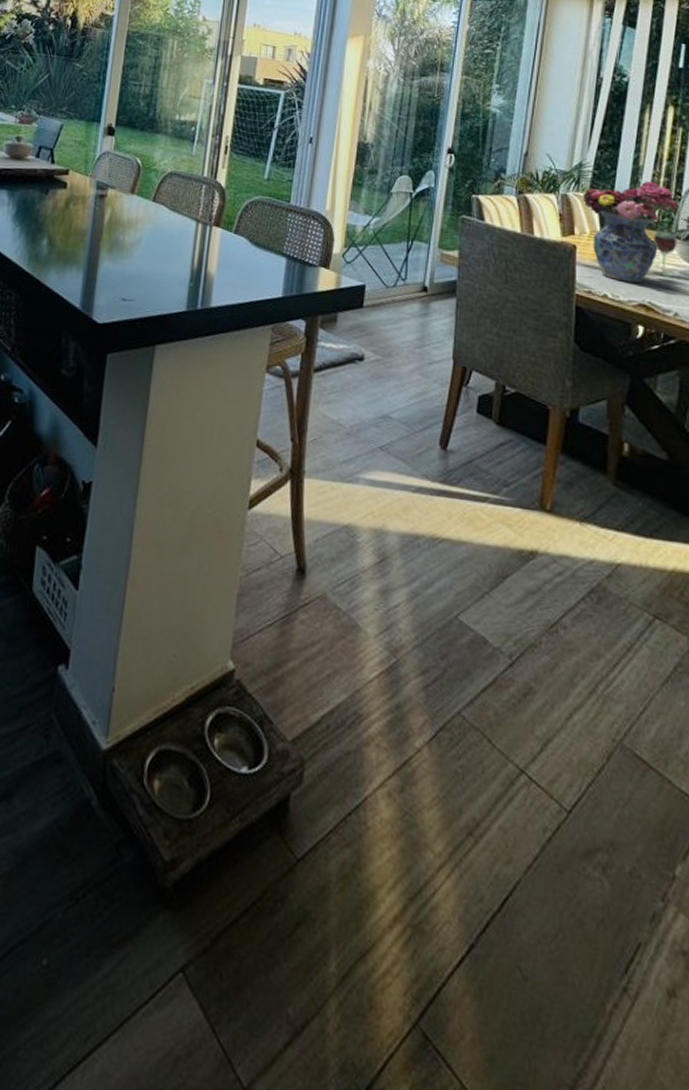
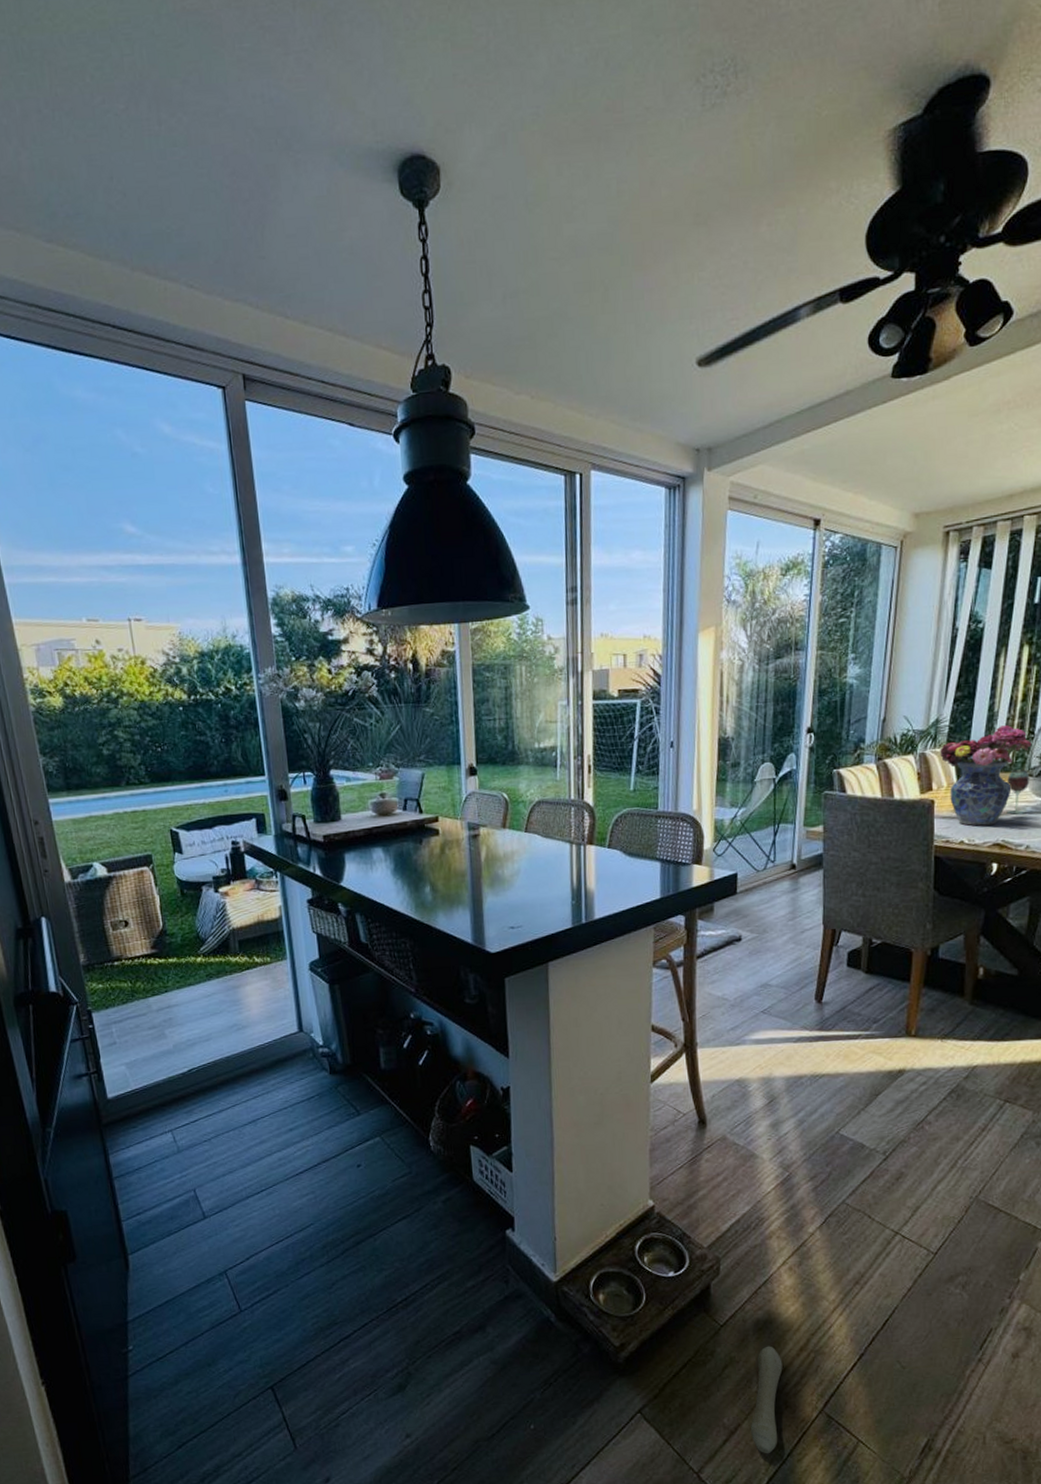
dog toy: none [320,904,370,1080] -> present [750,1346,783,1454]

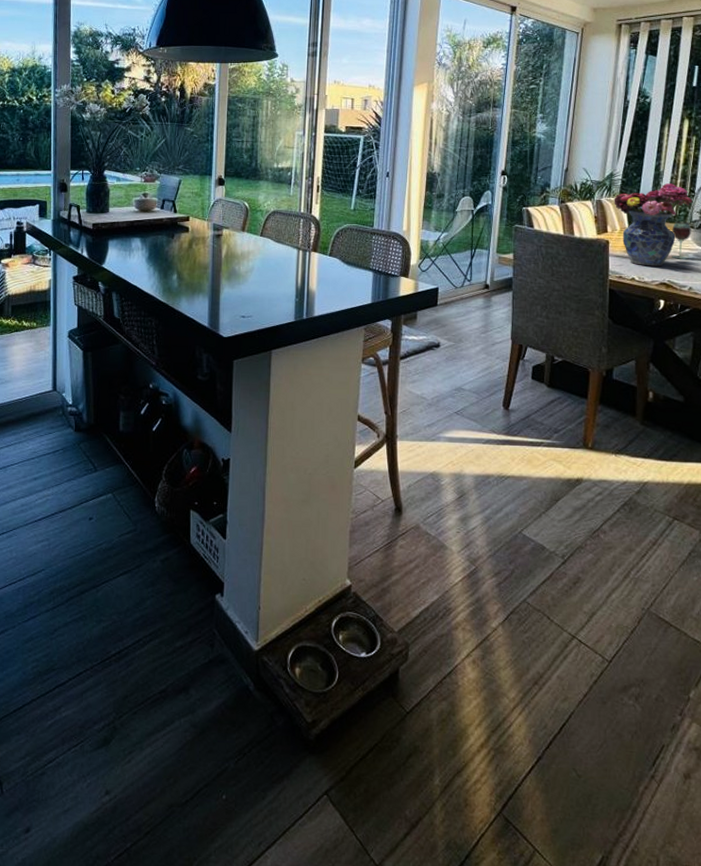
dog toy: present [750,1346,783,1454] -> none [430,738,464,854]

